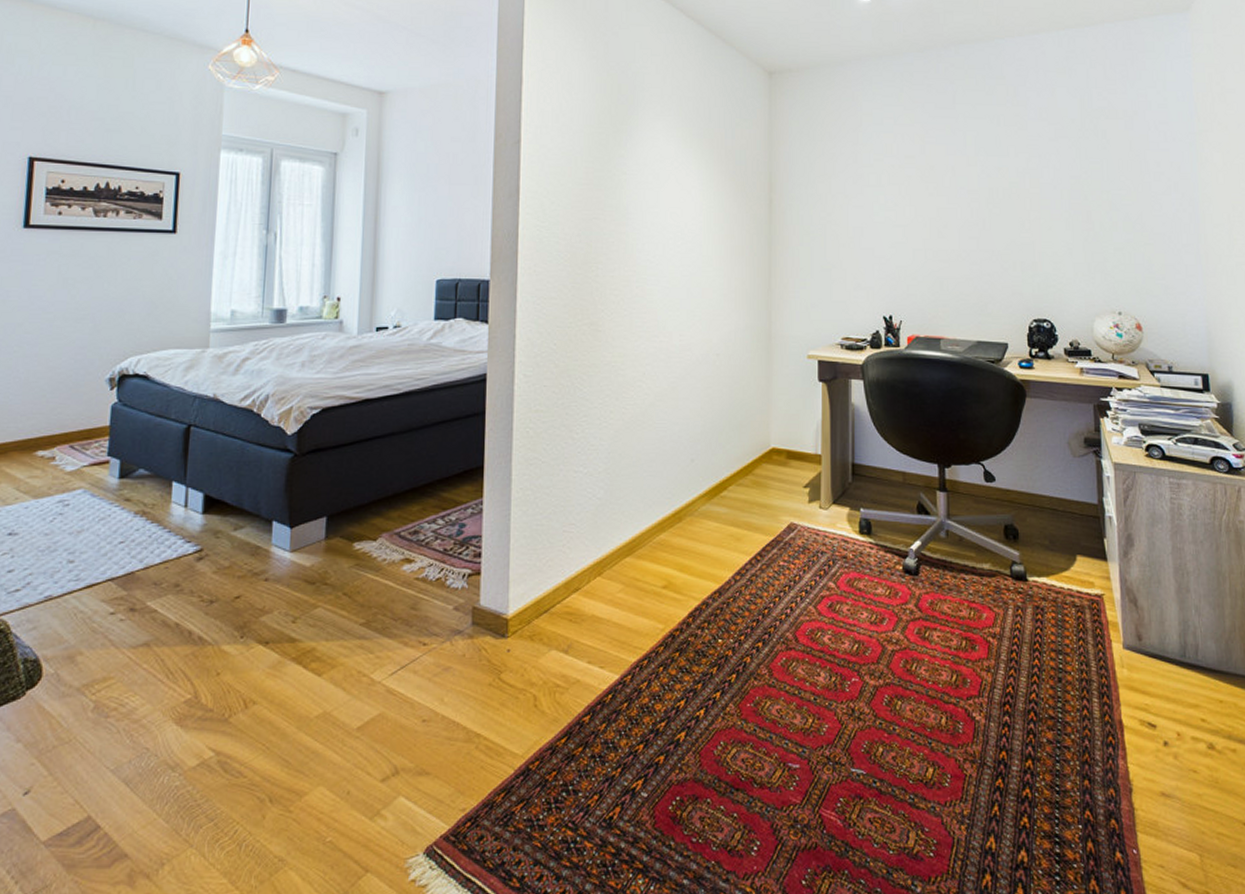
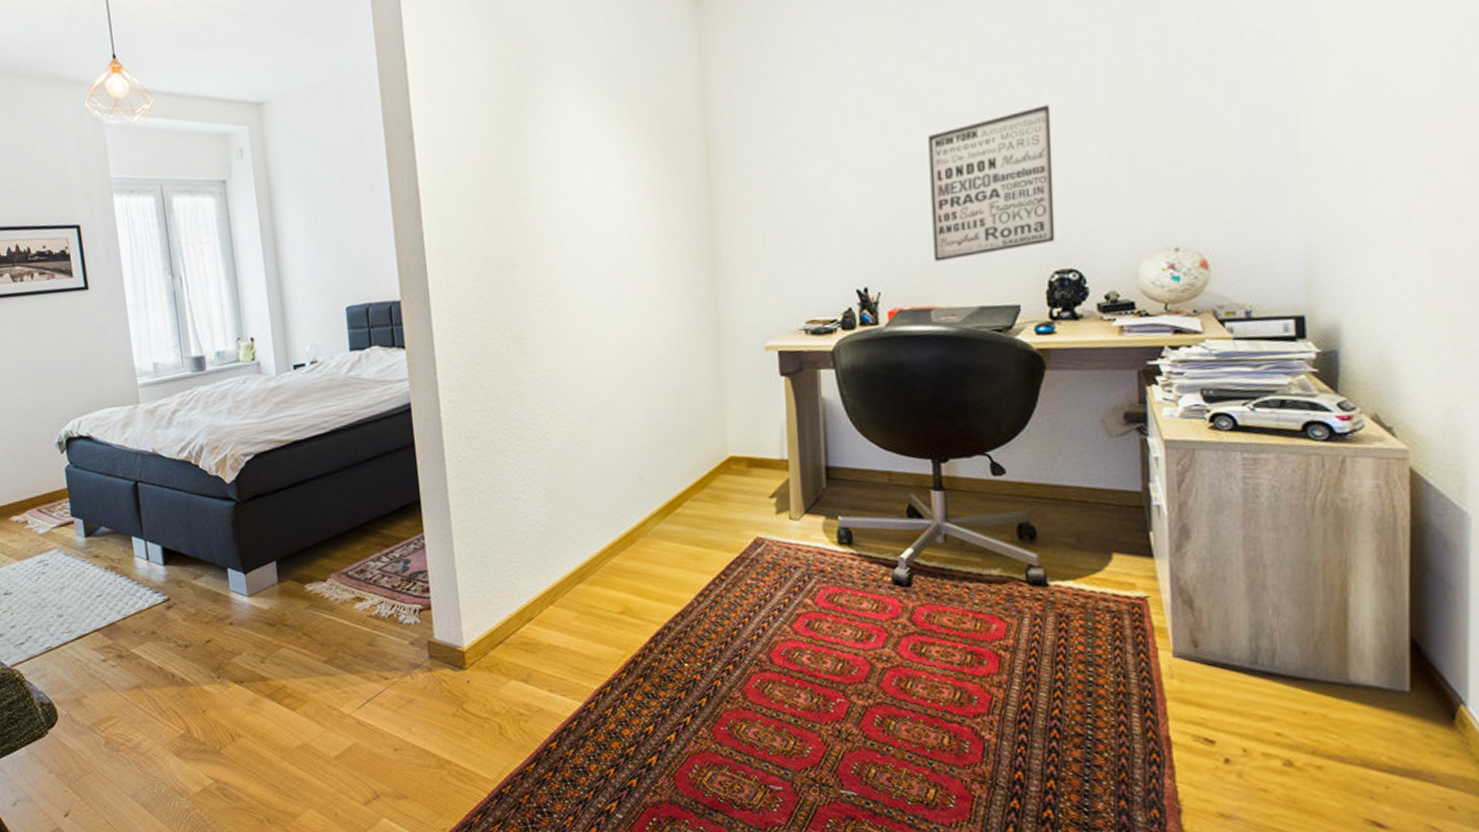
wall art: none [942,192,1034,301] -> present [928,104,1056,262]

